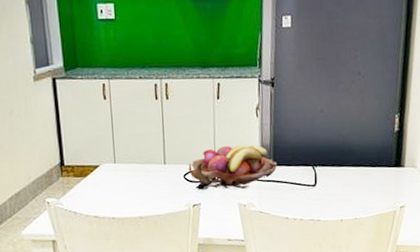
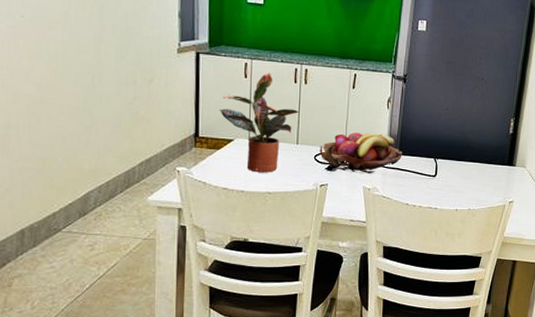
potted plant: none [82,91,163,198] -> present [220,72,299,173]

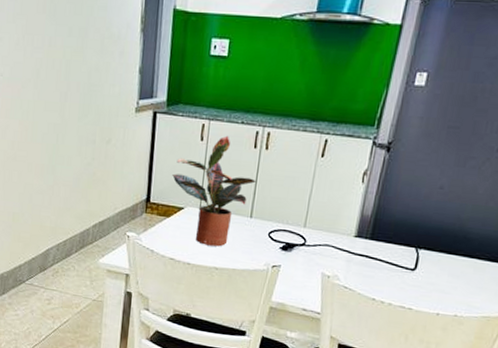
fruit basket: present [319,132,402,173] -> none [275,209,375,259]

